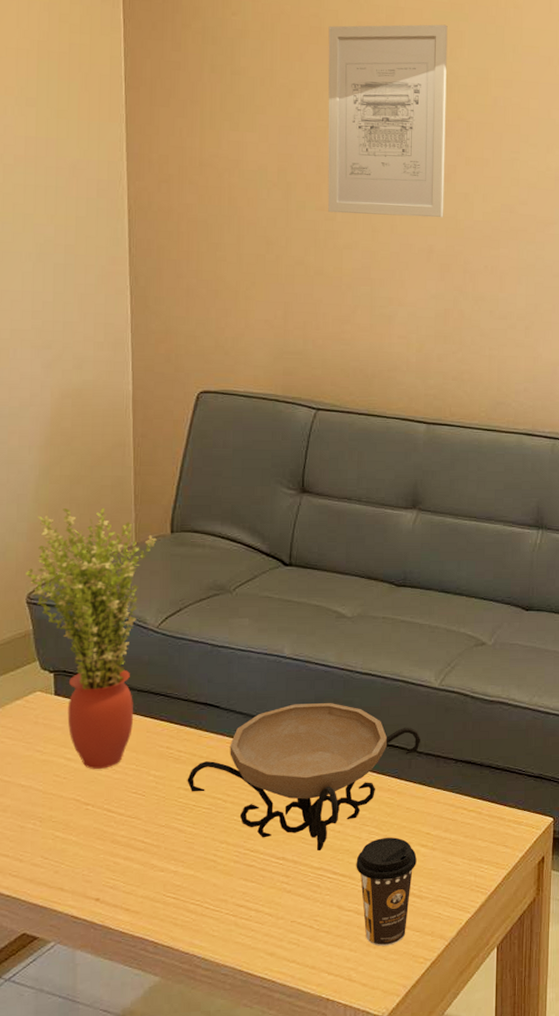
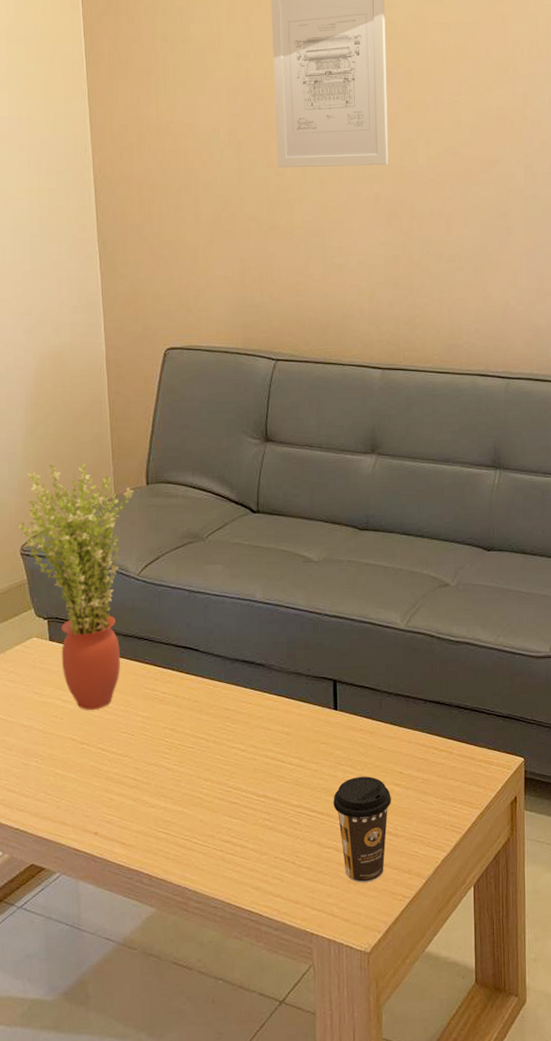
decorative bowl: present [187,703,421,850] -> none [172,645,391,789]

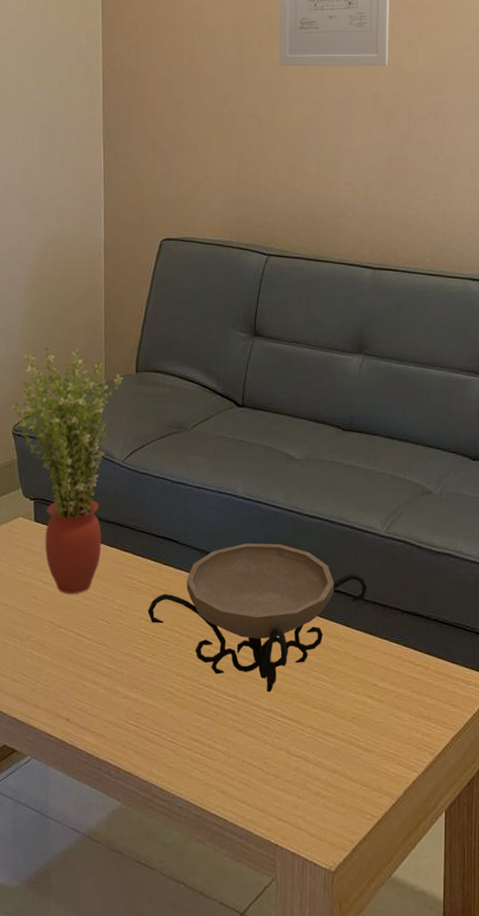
decorative bowl: none [172,645,391,789] -> present [148,543,368,692]
coffee cup: present [333,776,391,883] -> none [304,685,363,797]

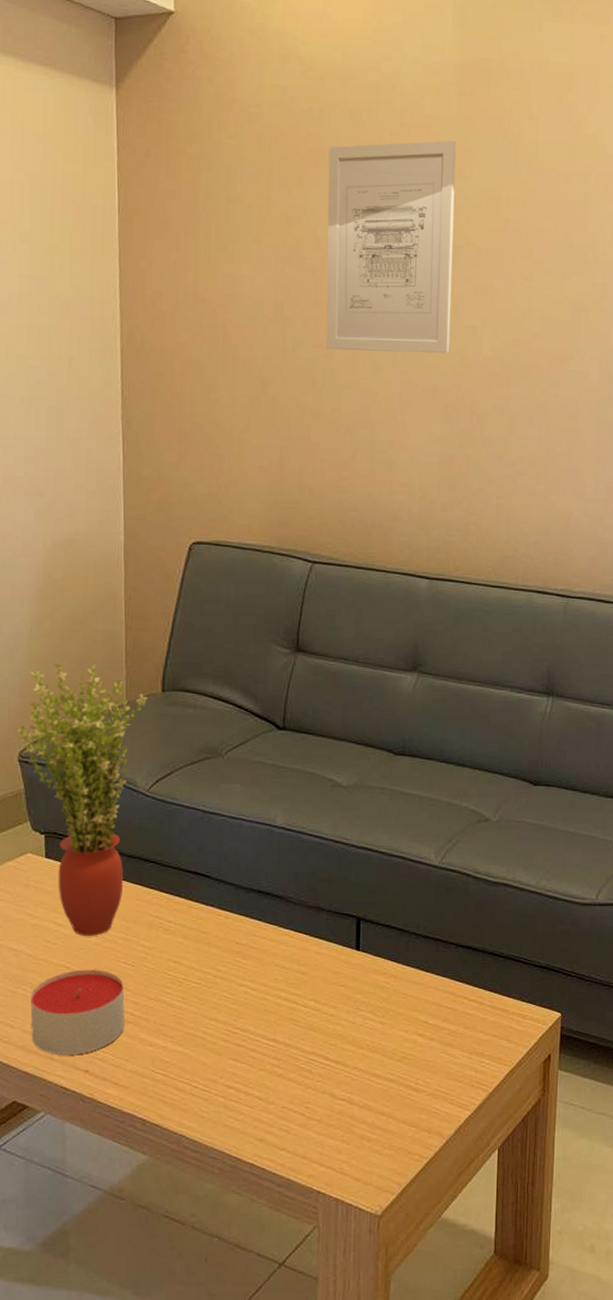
candle: none [20,624,102,704] -> present [30,969,125,1056]
decorative bowl: present [148,543,368,692] -> none [176,877,420,1034]

